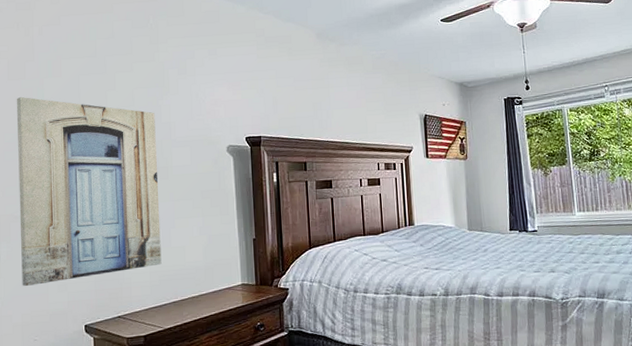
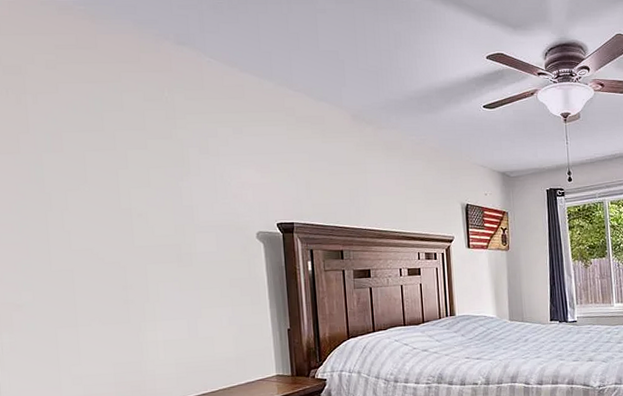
wall art: present [16,96,162,286] -> none [10,173,189,379]

